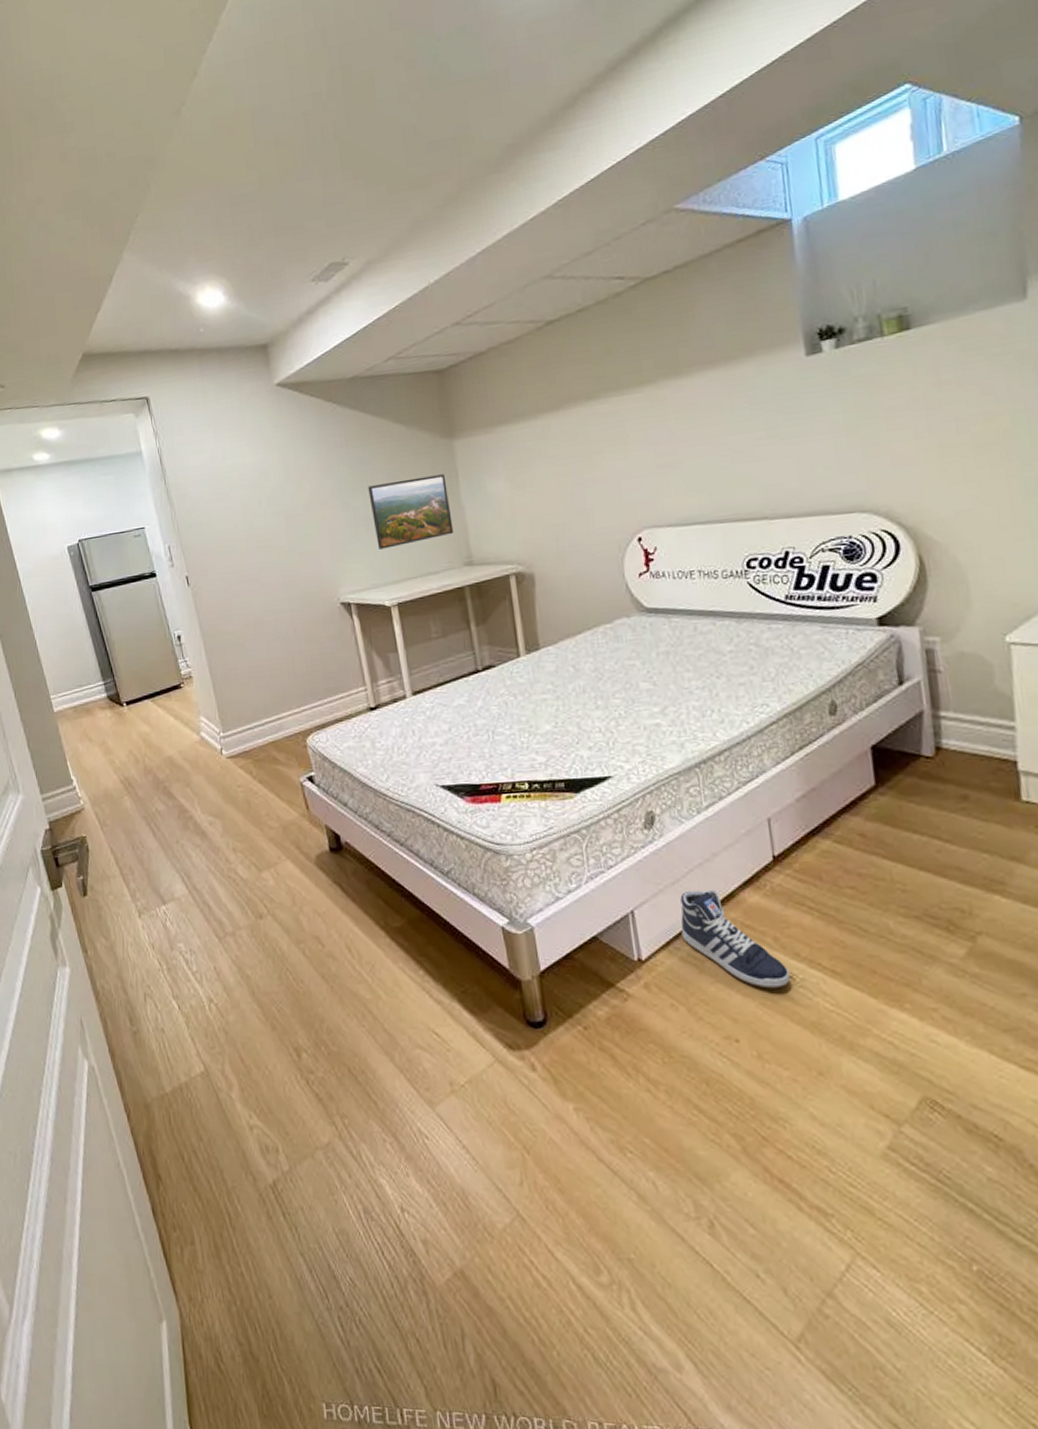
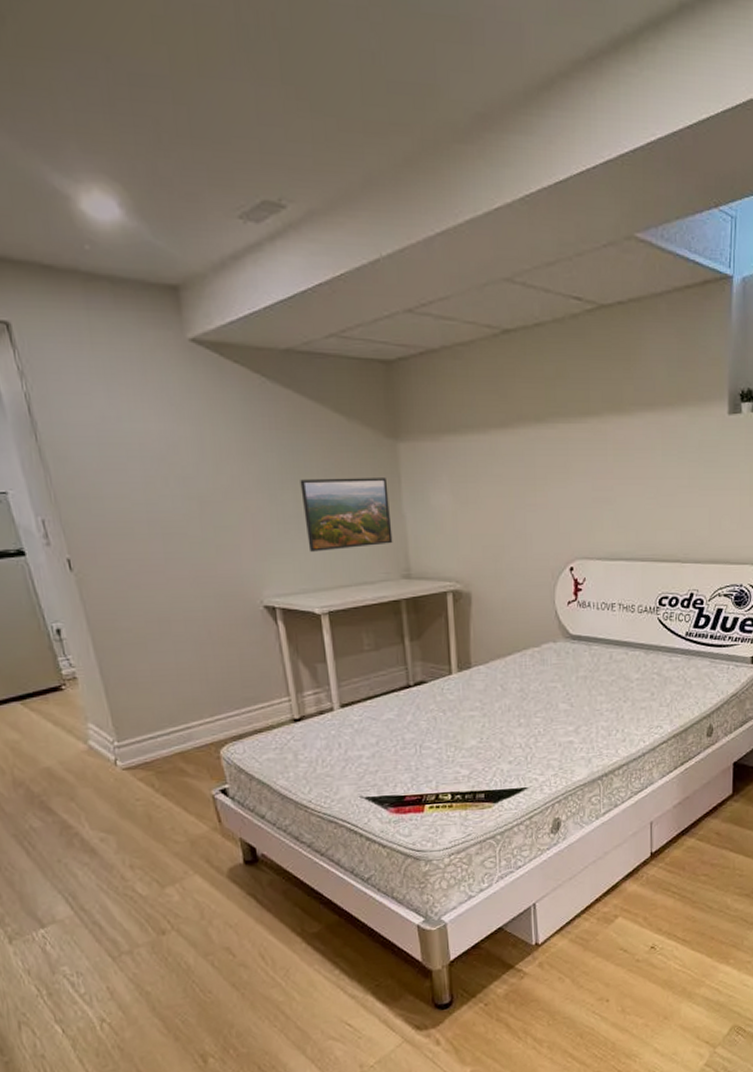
sneaker: present [680,889,791,989] -> none [573,882,653,958]

